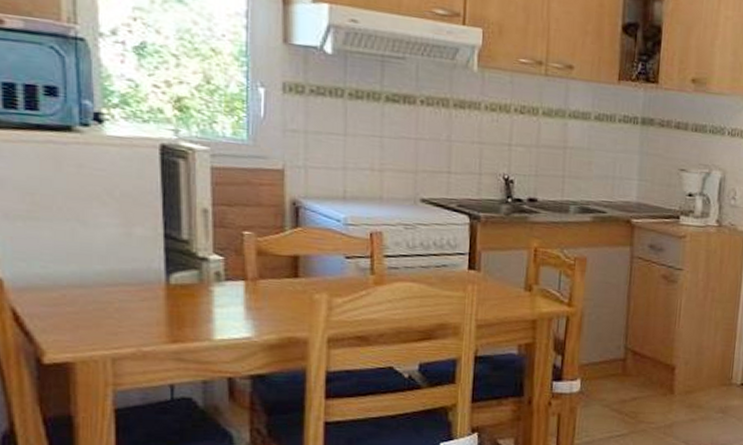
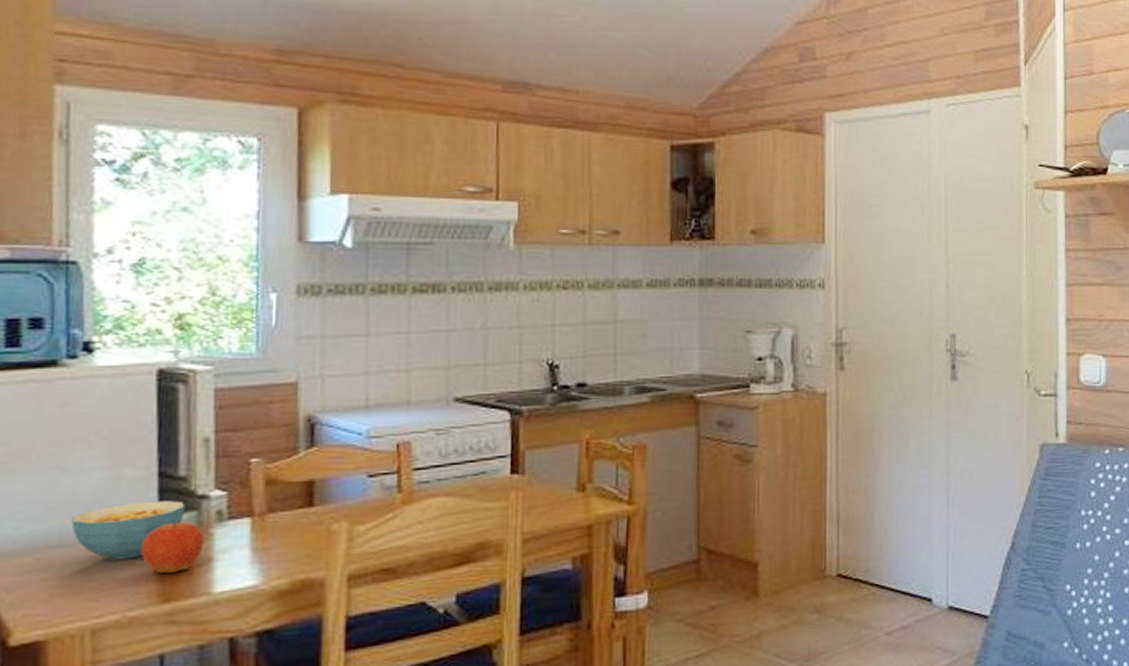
cereal bowl: none [91,257,189,304] -> present [71,500,186,560]
fruit: none [152,277,205,320] -> present [141,521,204,574]

